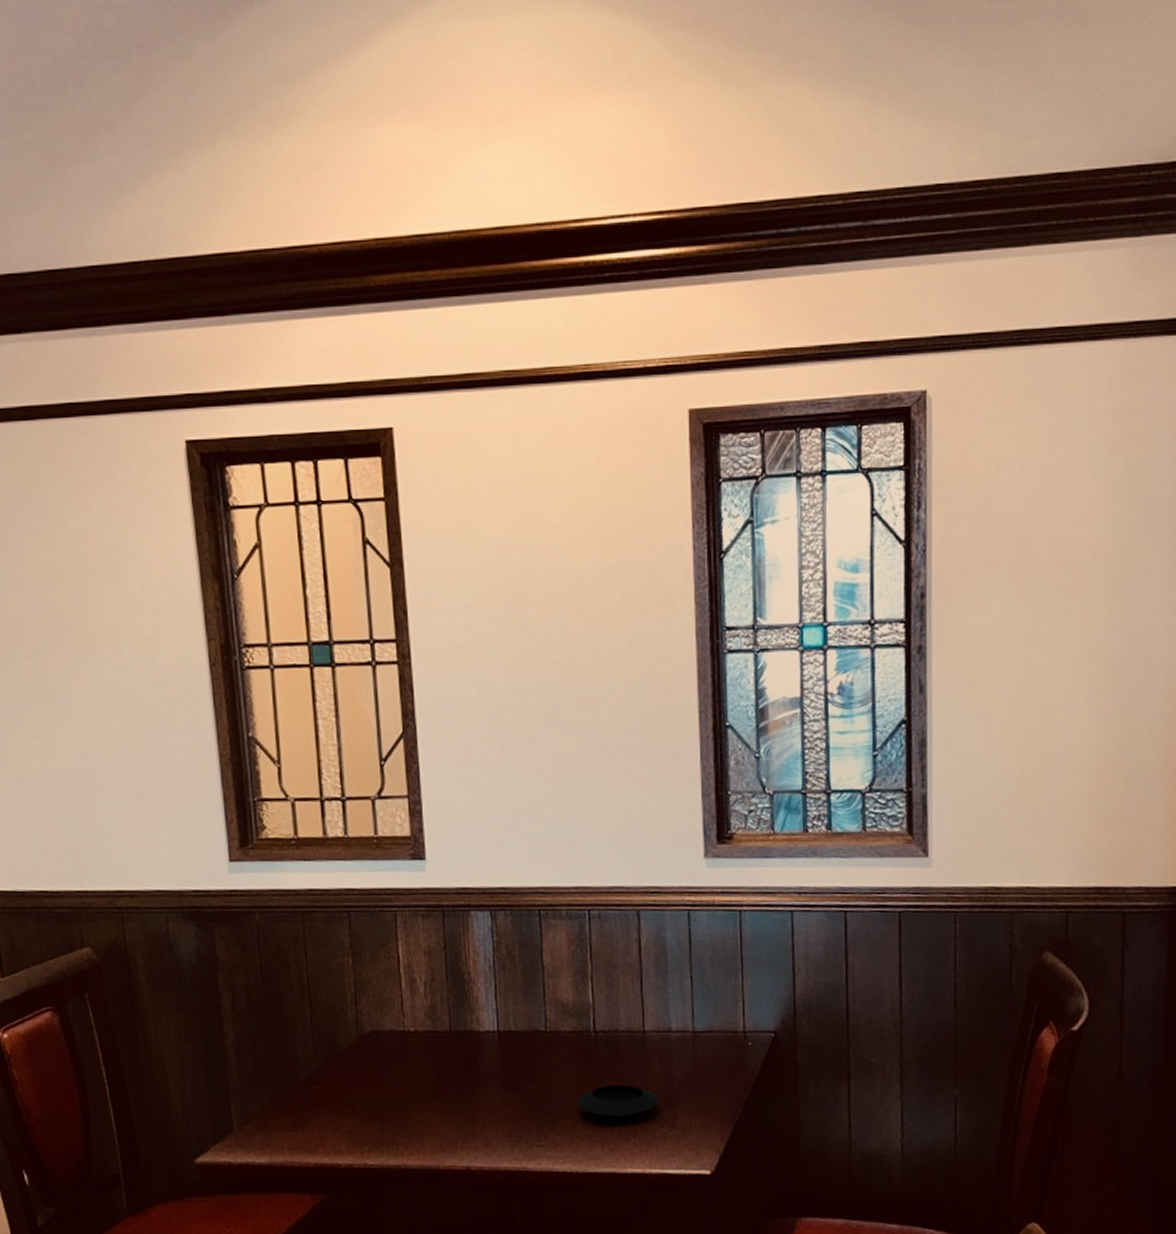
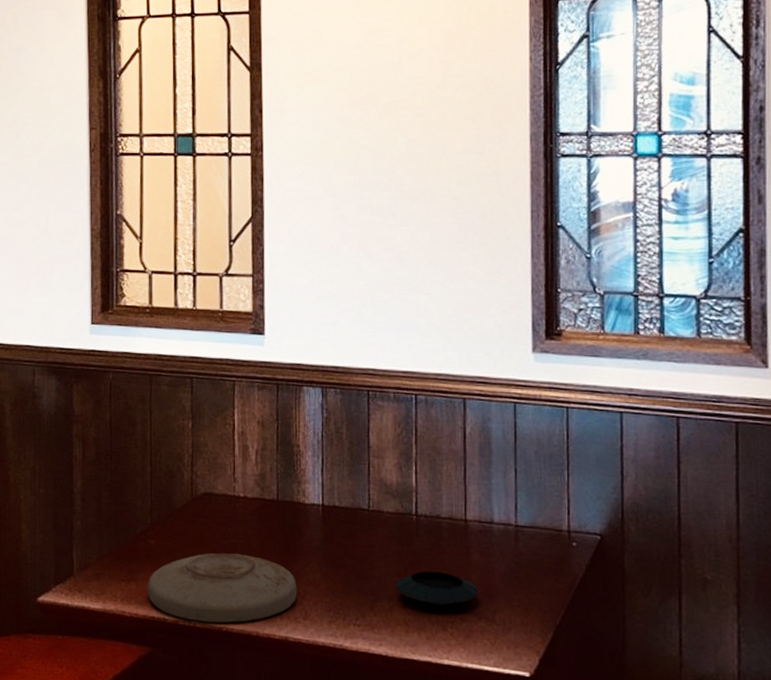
plate: none [316,1089,477,1163] -> present [147,553,298,623]

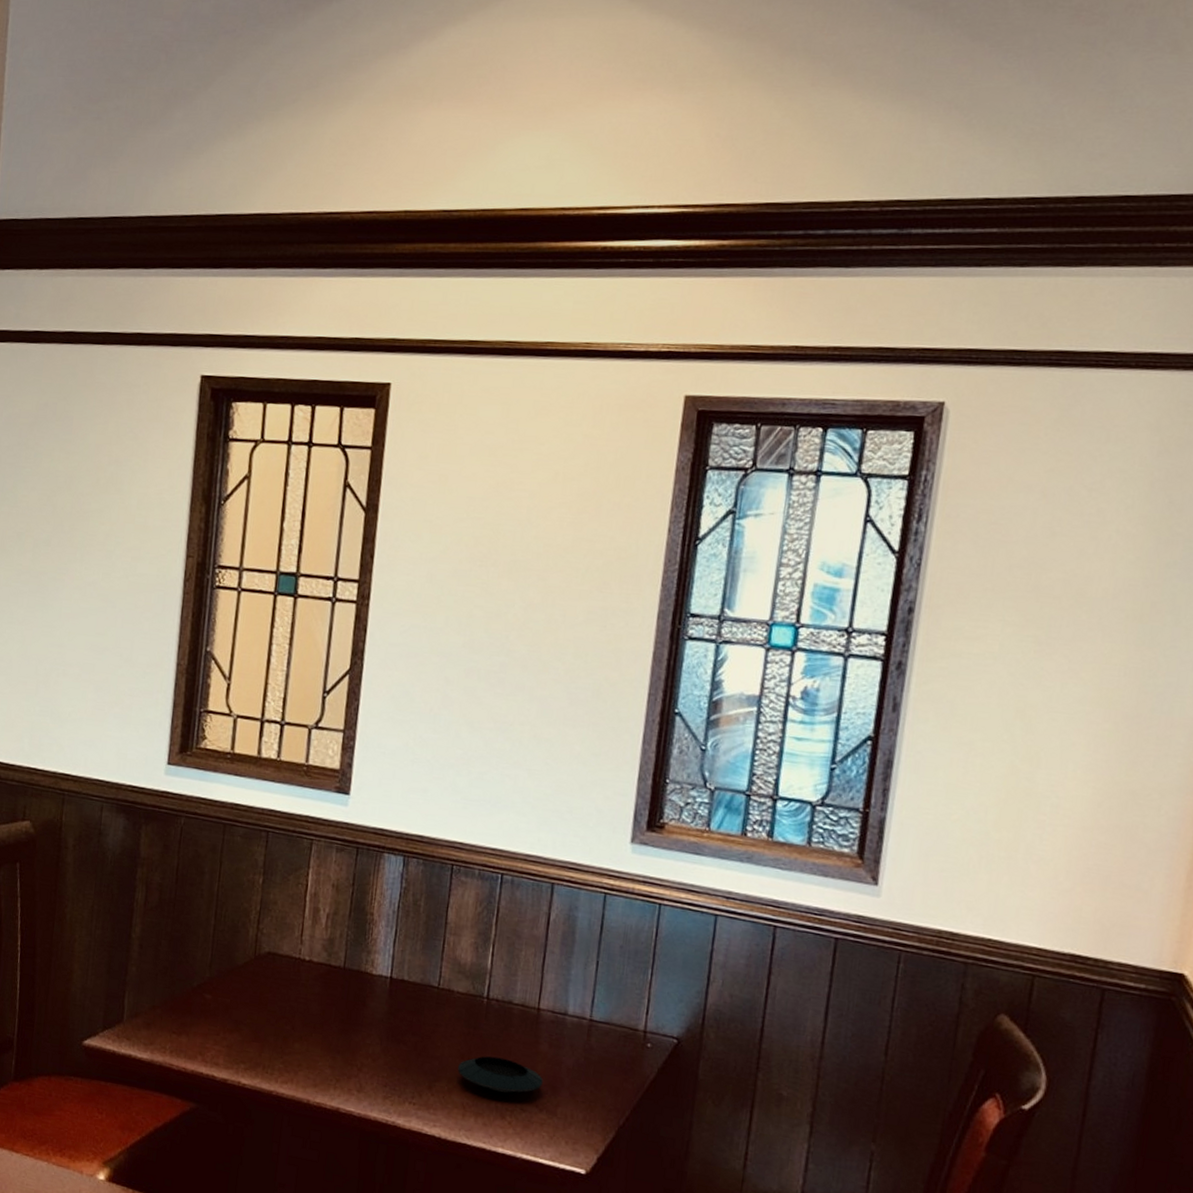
plate: present [147,553,298,623] -> none [198,1014,355,1088]

